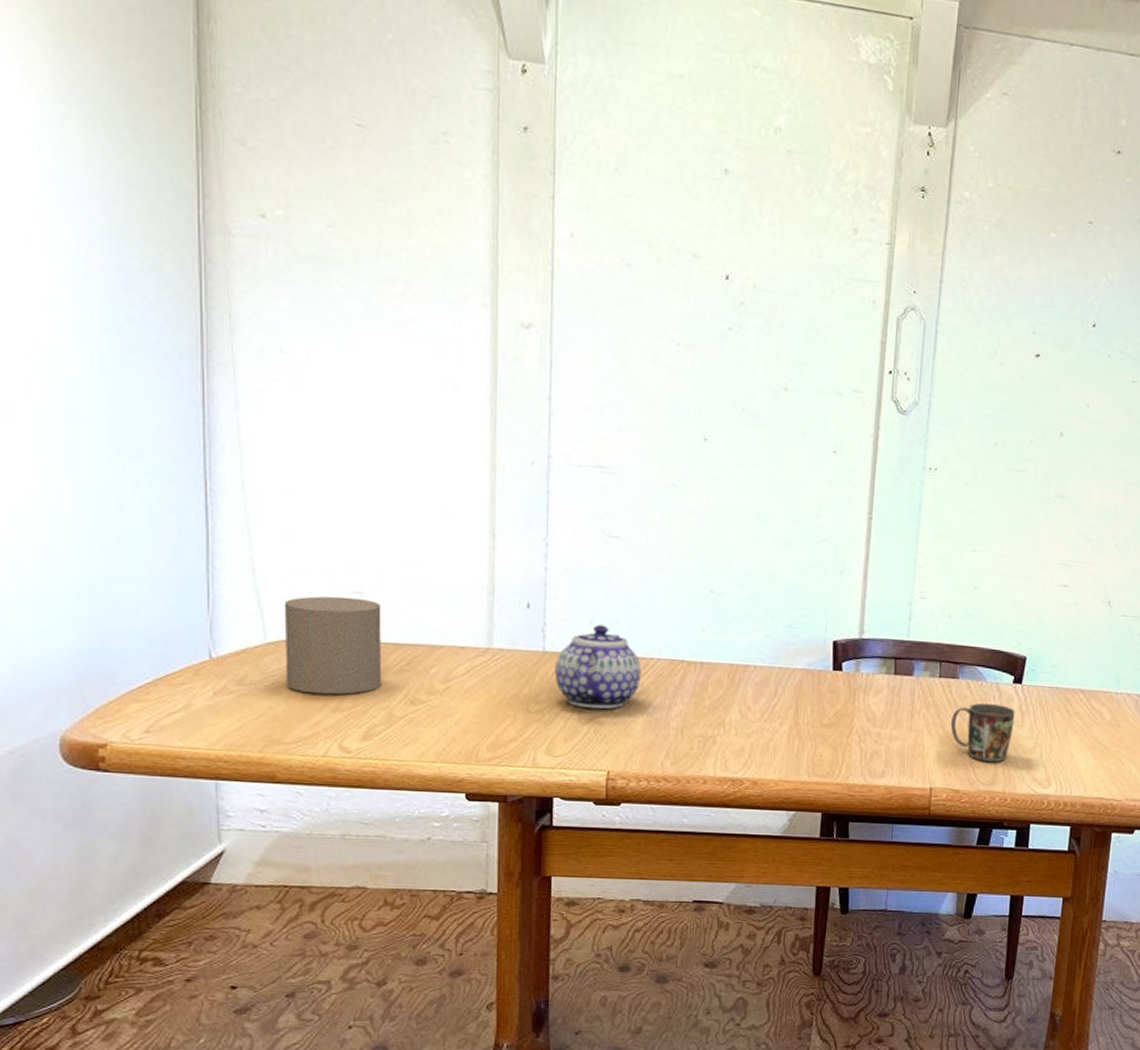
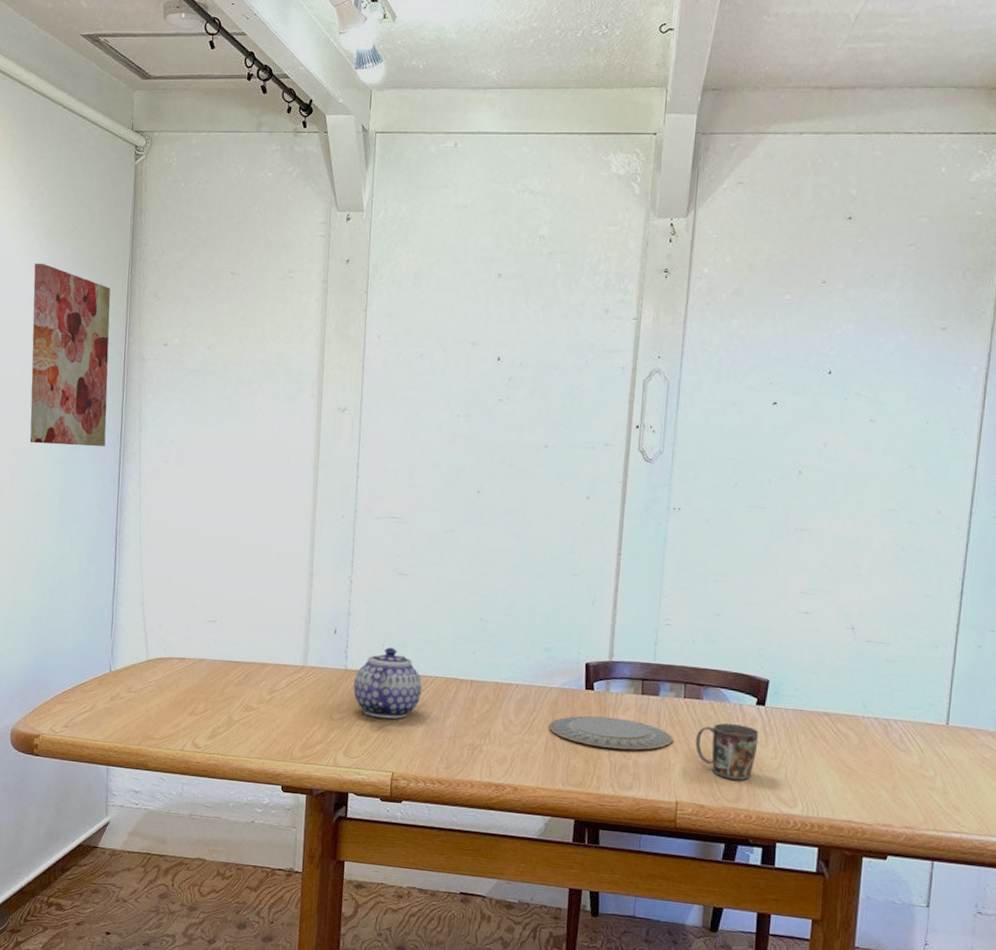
wall art: none [34,71,177,352] -> present [30,263,111,447]
candle: present [284,596,382,695] -> none [159,624,228,702]
plate: none [792,699,928,735] -> present [549,715,674,750]

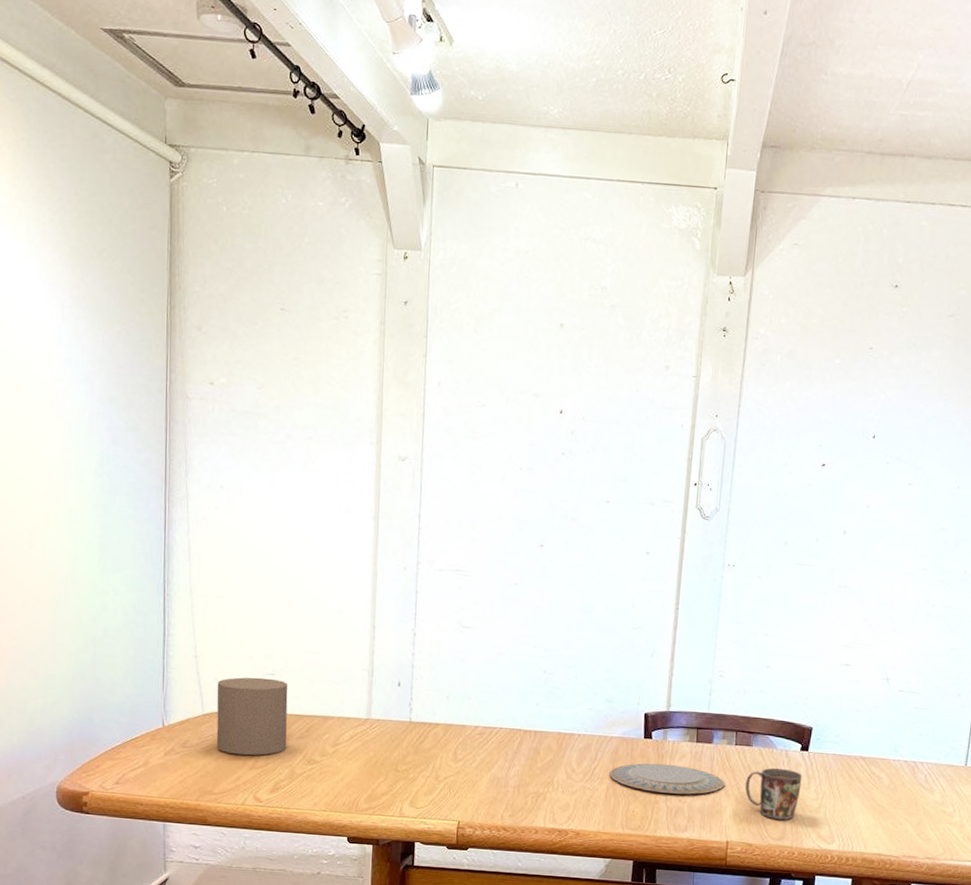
wall art: present [30,263,111,447] -> none [58,286,149,491]
candle: none [159,624,228,702] -> present [216,677,288,756]
teapot: present [353,647,422,719] -> none [418,699,487,769]

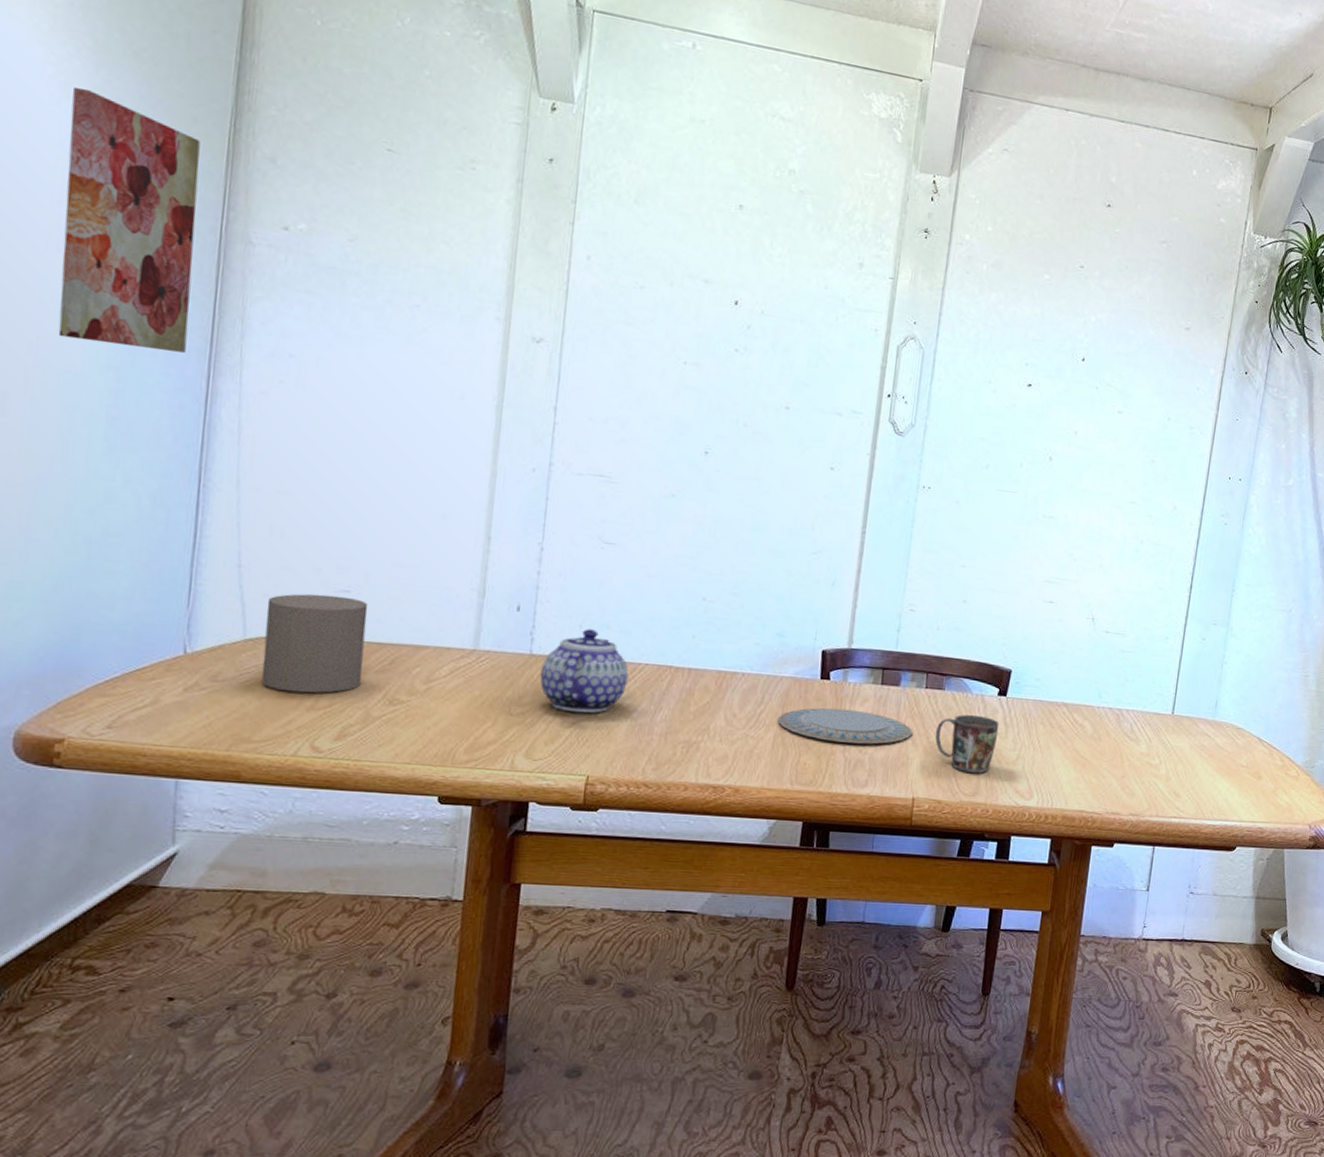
wall art: none [58,286,149,491] -> present [58,87,200,353]
teapot: none [418,699,487,769] -> present [539,629,629,713]

